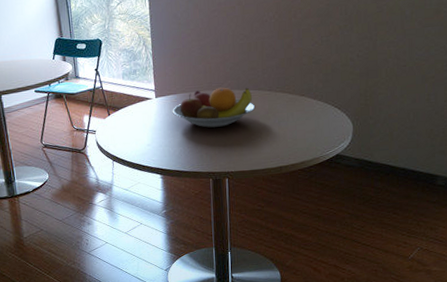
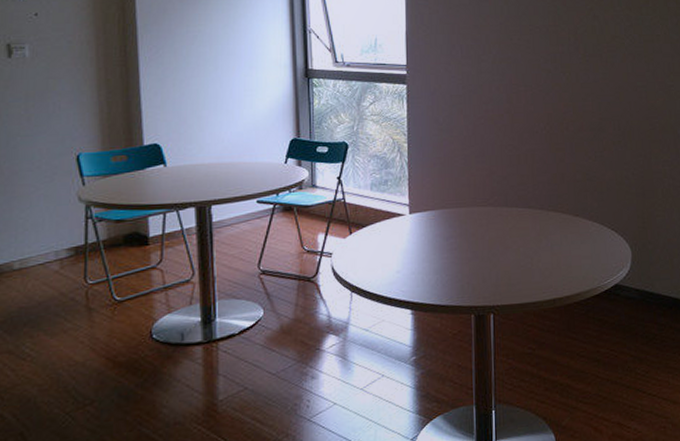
fruit bowl: present [172,87,256,128] -> none [428,203,526,251]

